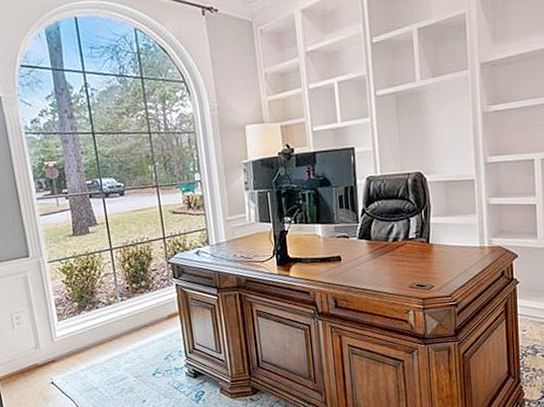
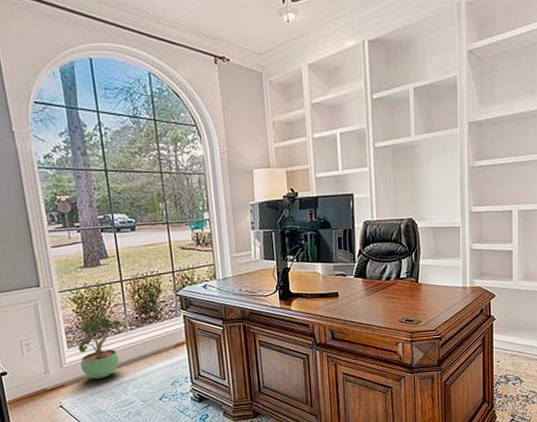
potted plant: none [68,286,112,354] -> present [78,315,122,379]

